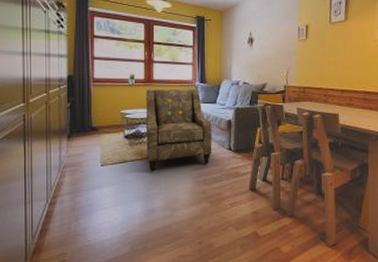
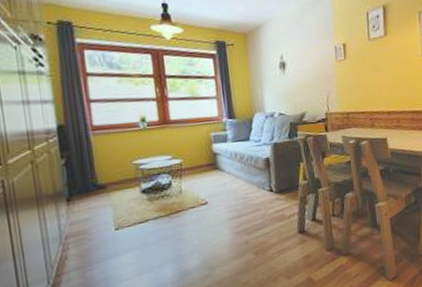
armchair: present [146,89,212,172] -> none [162,127,251,229]

